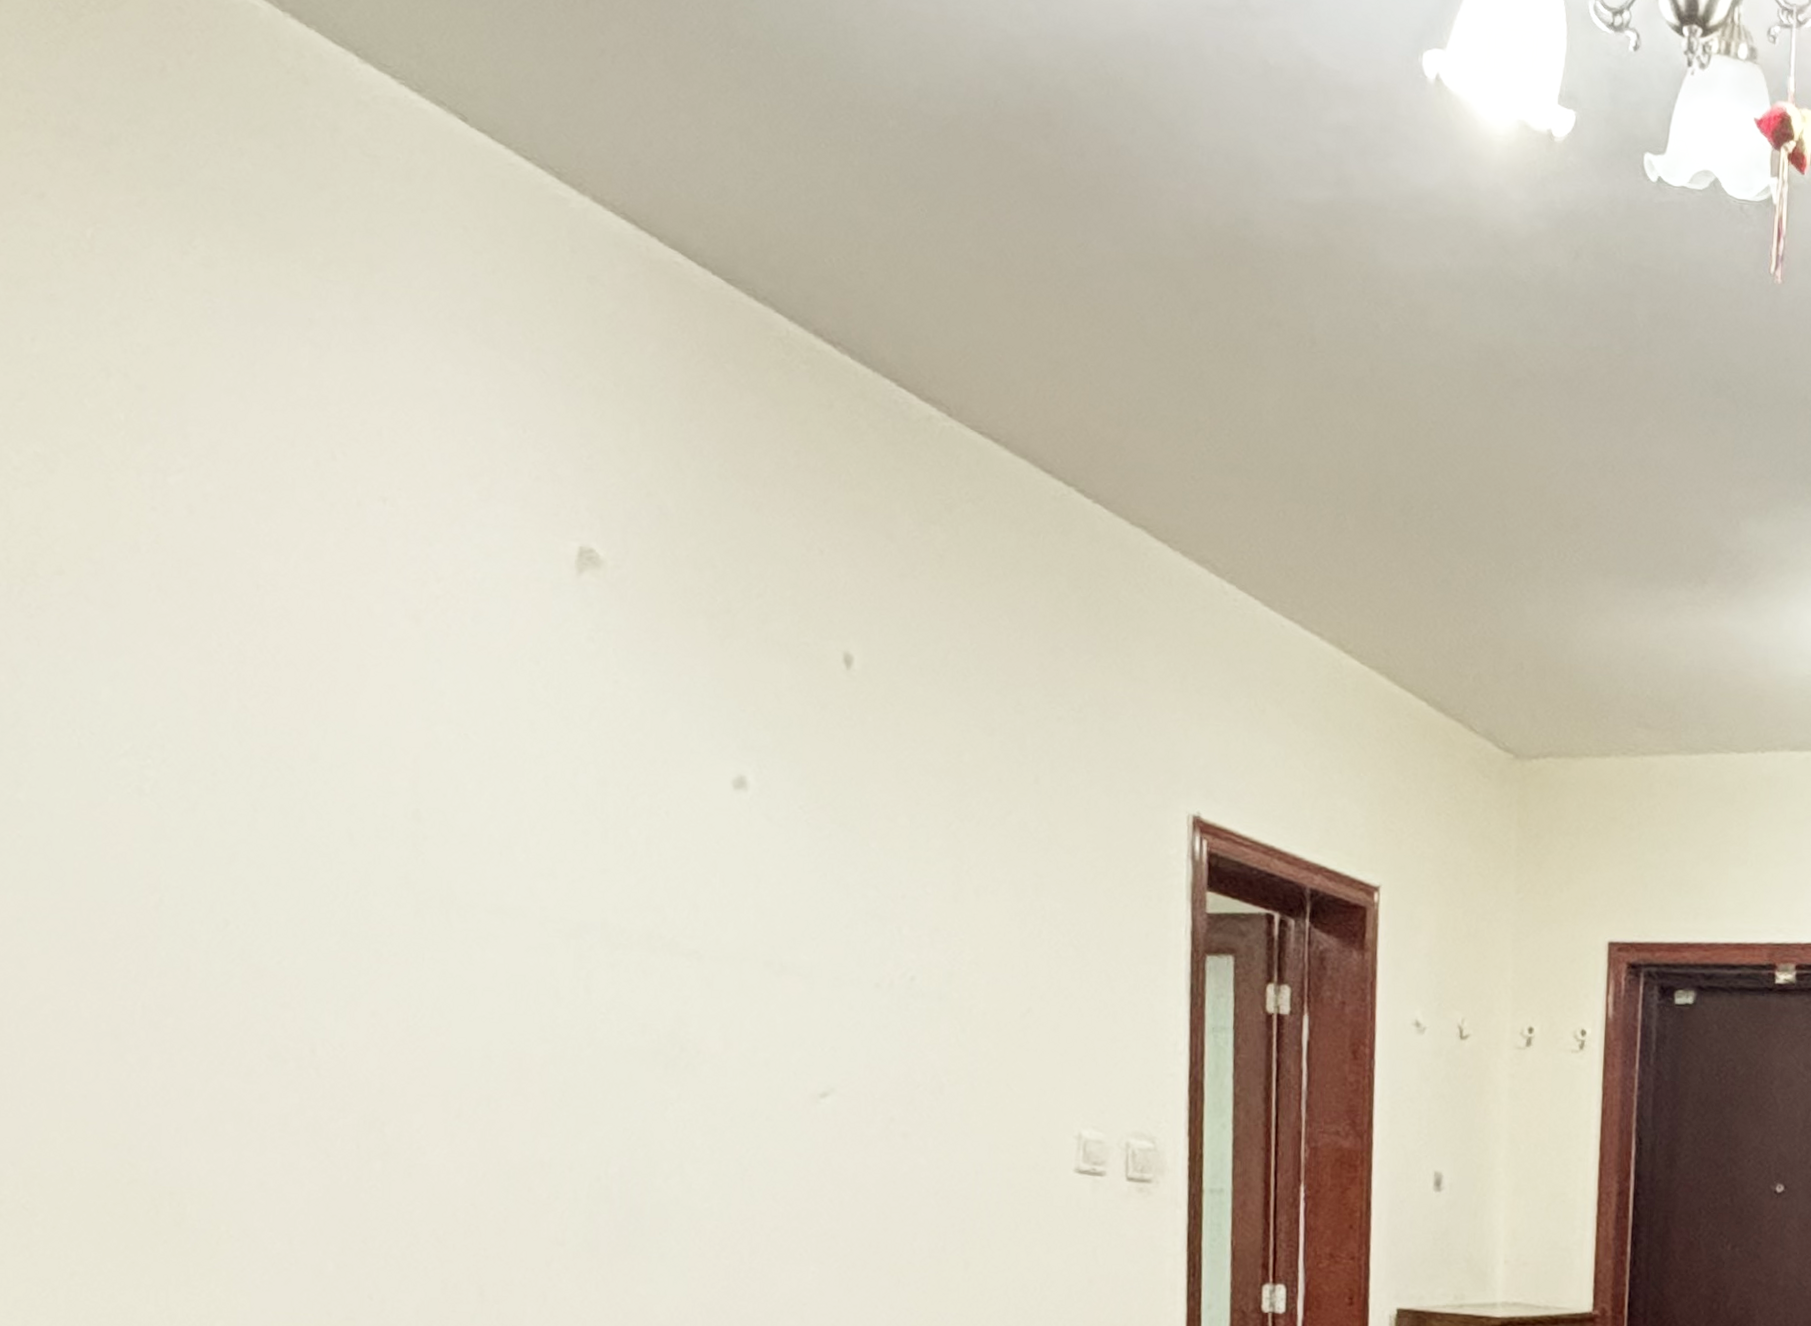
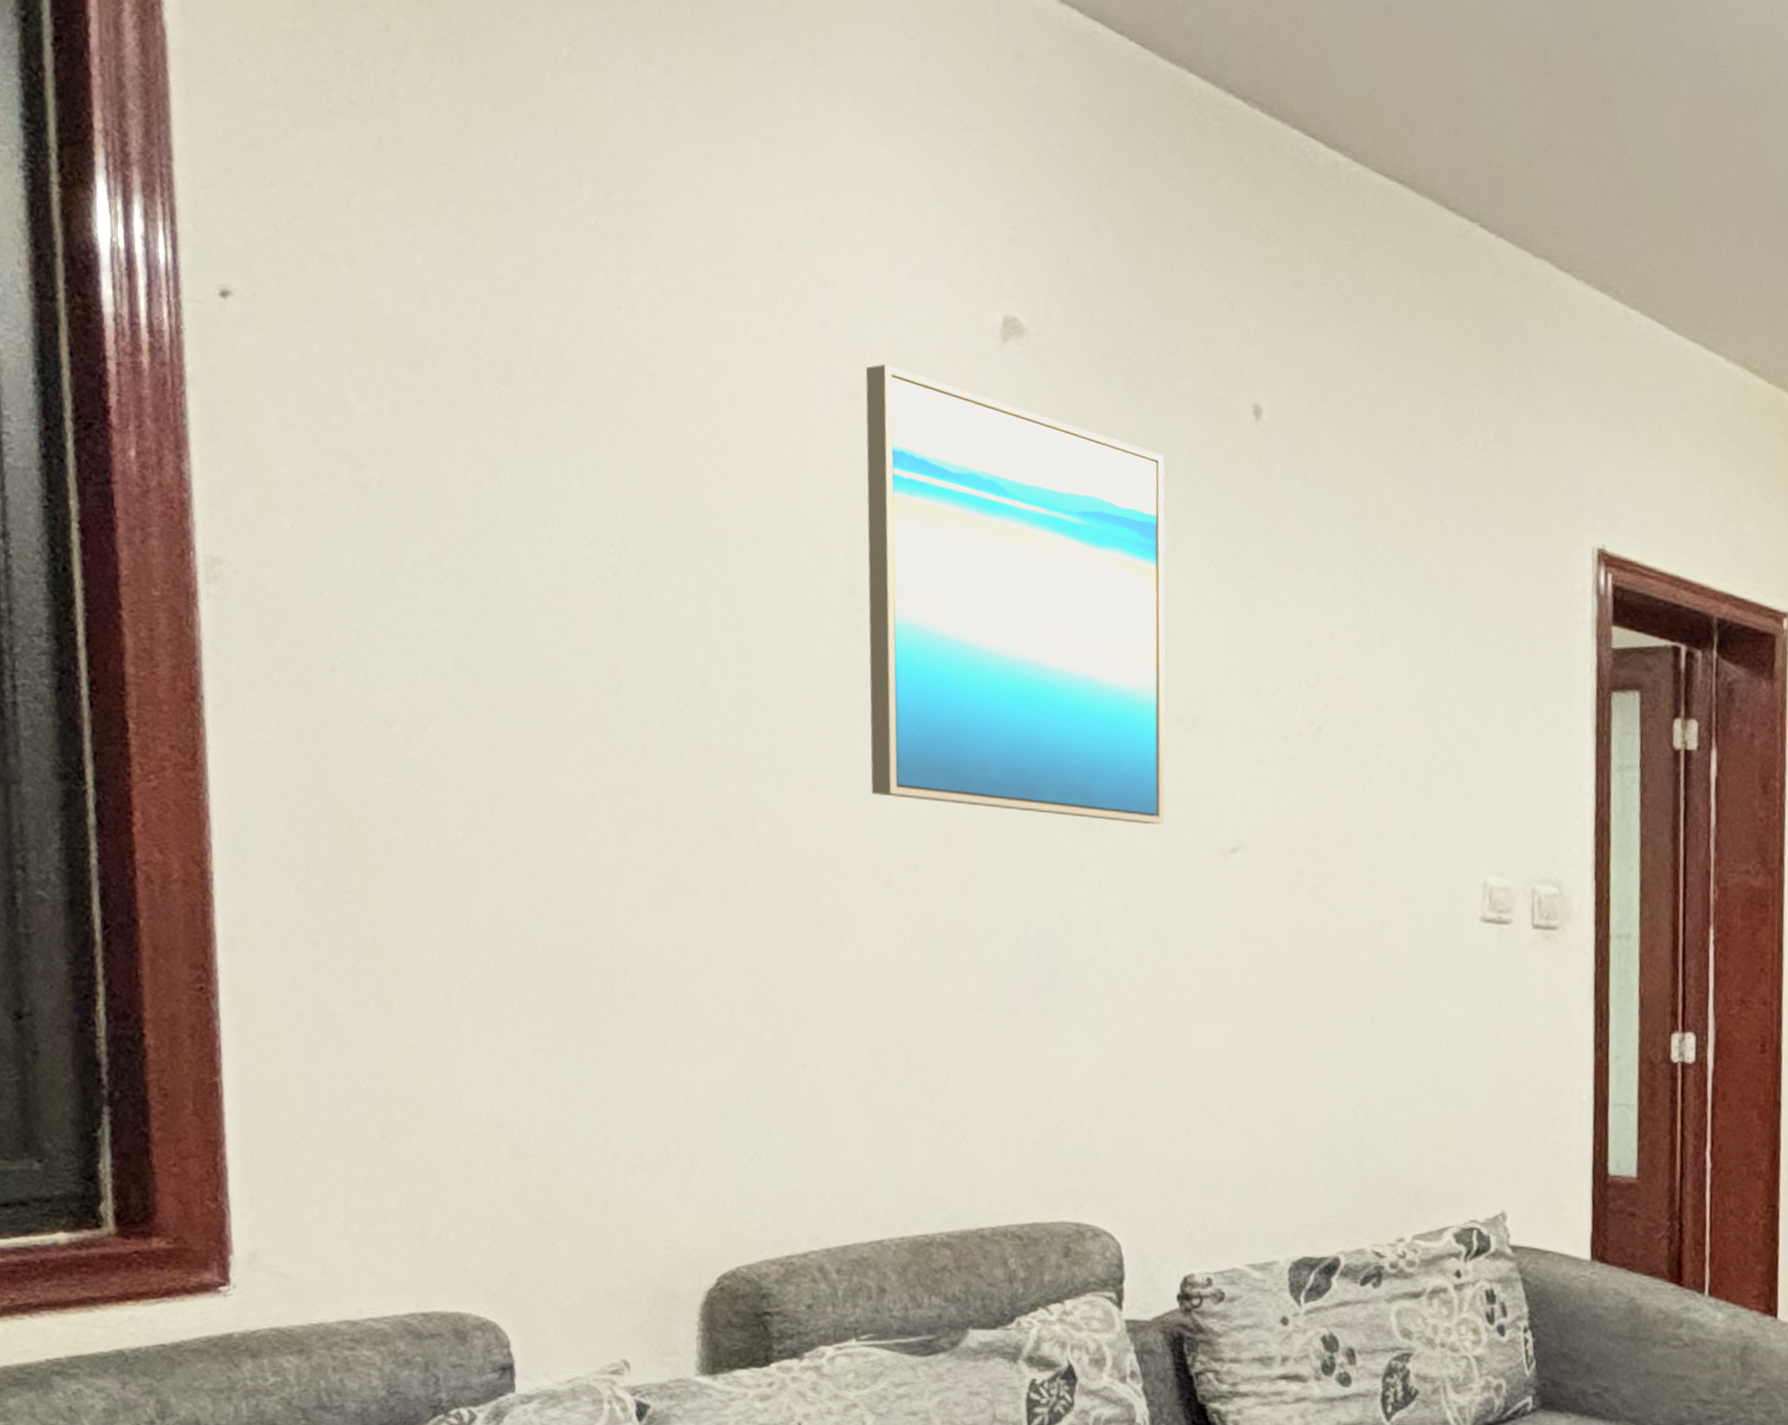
wall art: none [429,587,753,1067] -> present [865,364,1165,825]

